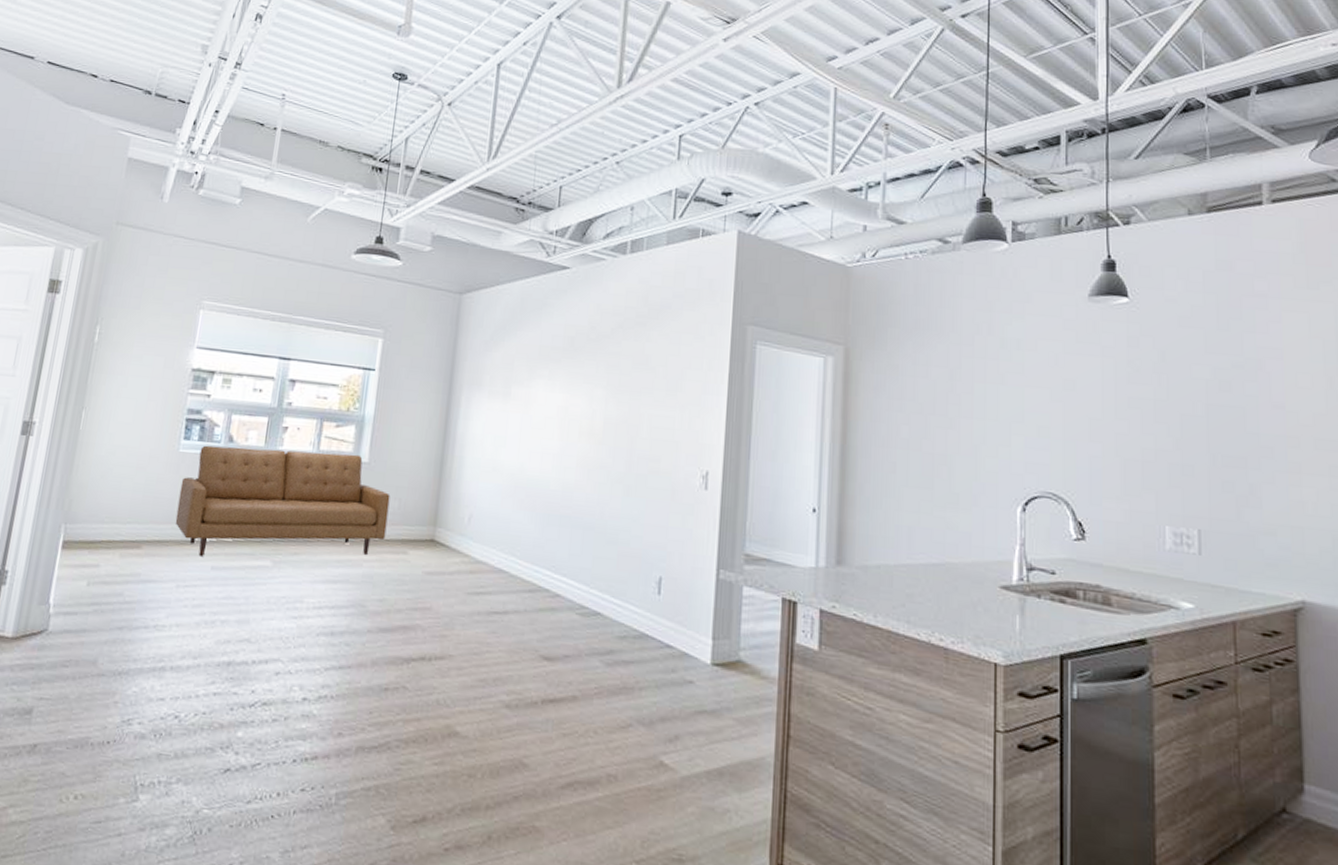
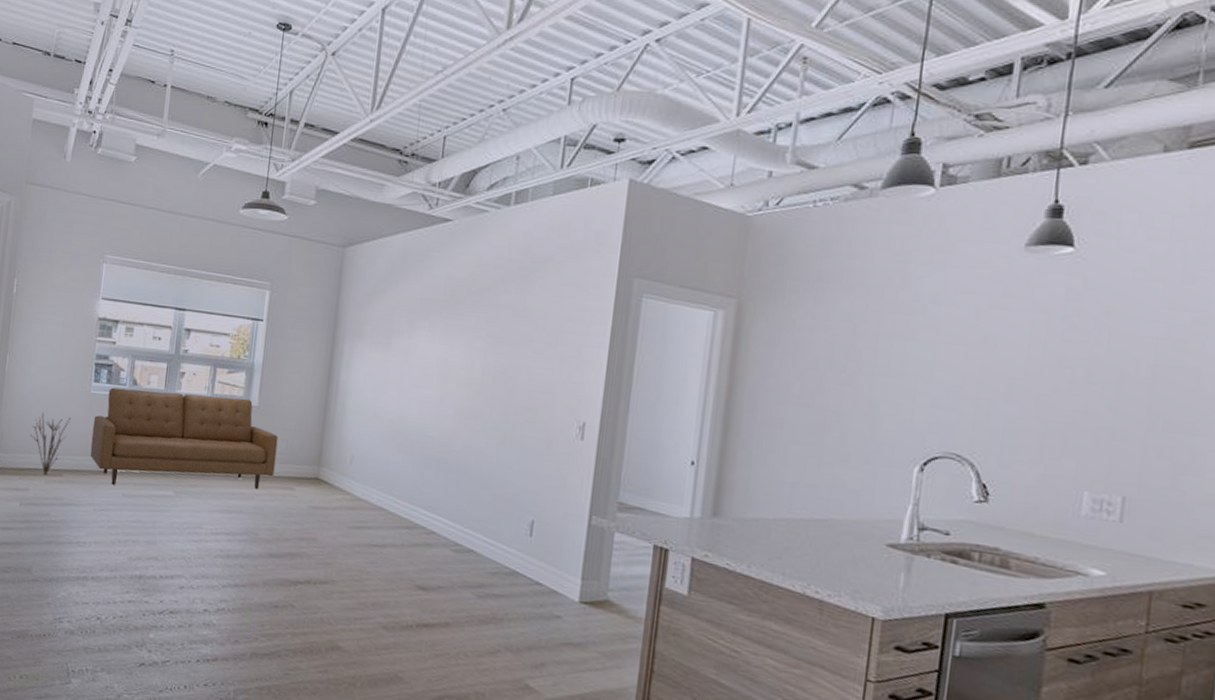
decorative plant: none [105,475,155,547] -> present [30,412,71,475]

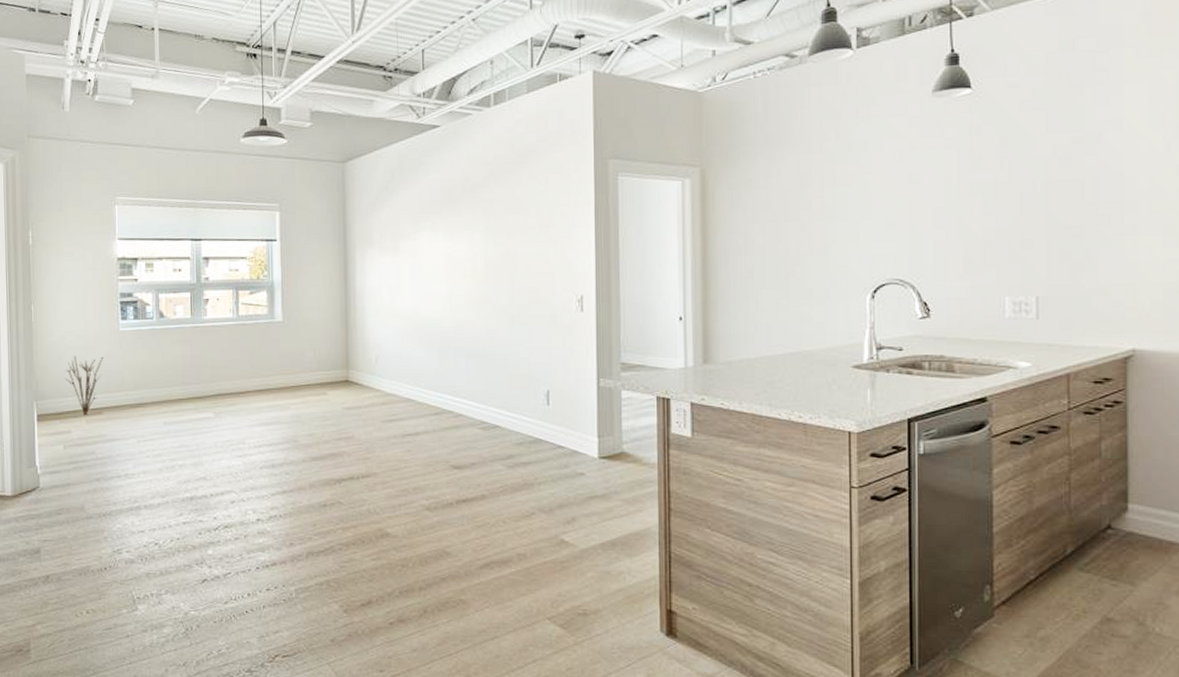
sofa: present [90,387,278,489] -> none [126,315,306,415]

